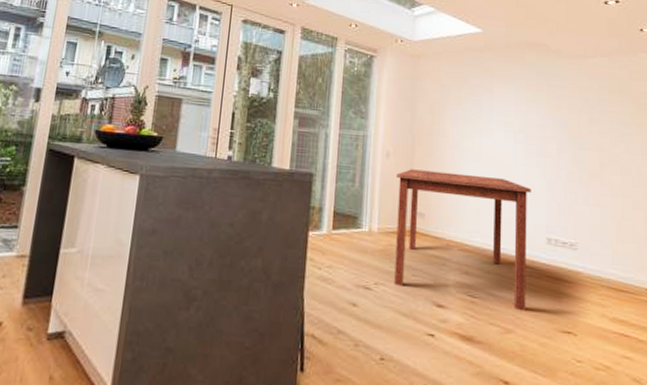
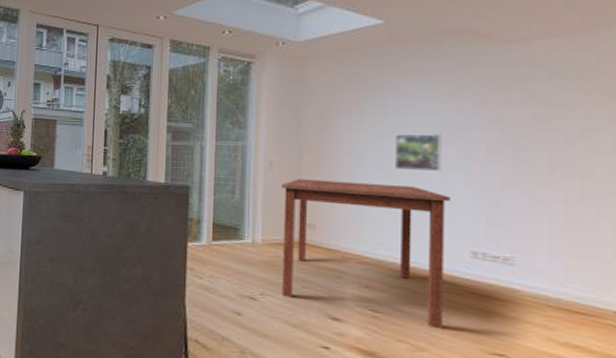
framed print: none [490,131,525,165] -> present [395,133,442,171]

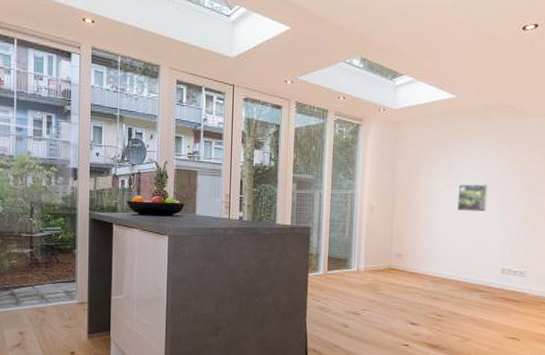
dining table: present [282,179,450,330] -> none [377,219,491,325]

